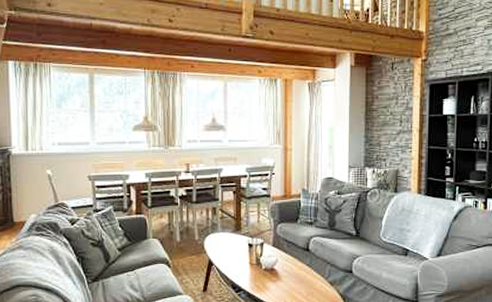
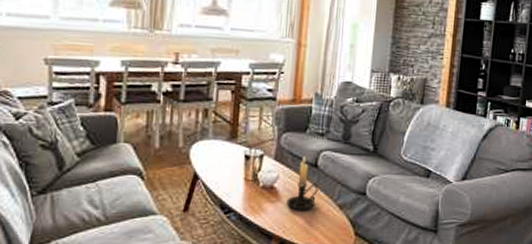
candle holder: none [286,242,311,288] -> present [286,155,318,211]

